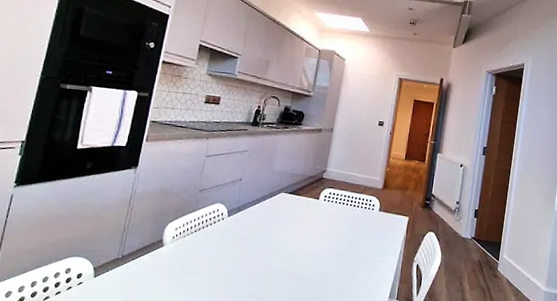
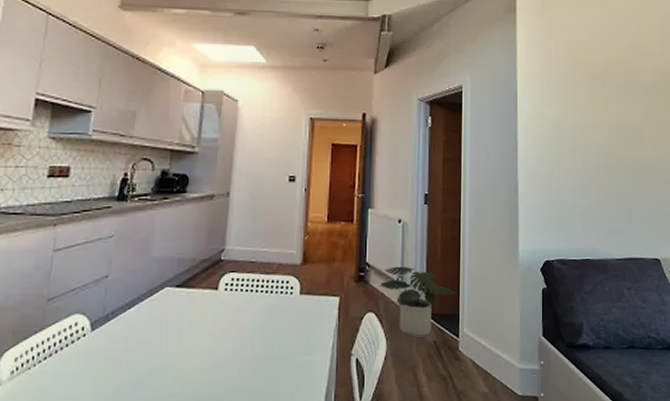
potted plant: none [441,200,501,256] -> present [380,266,457,338]

